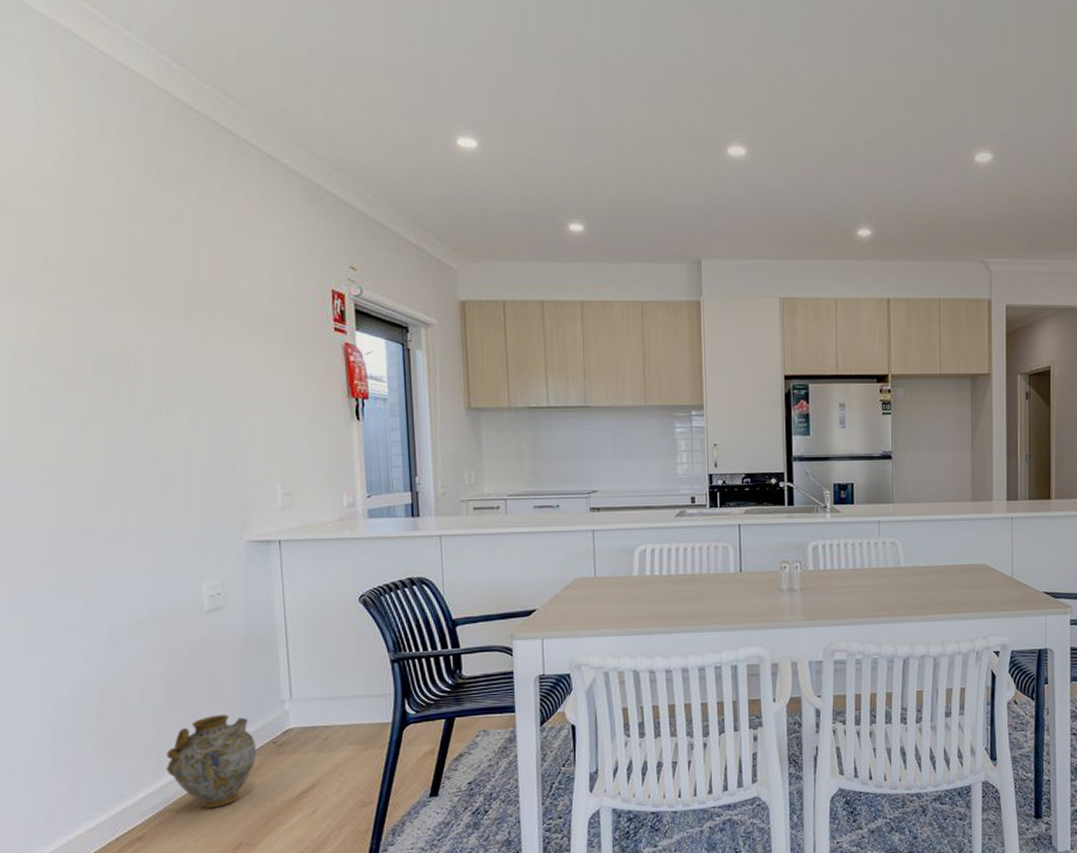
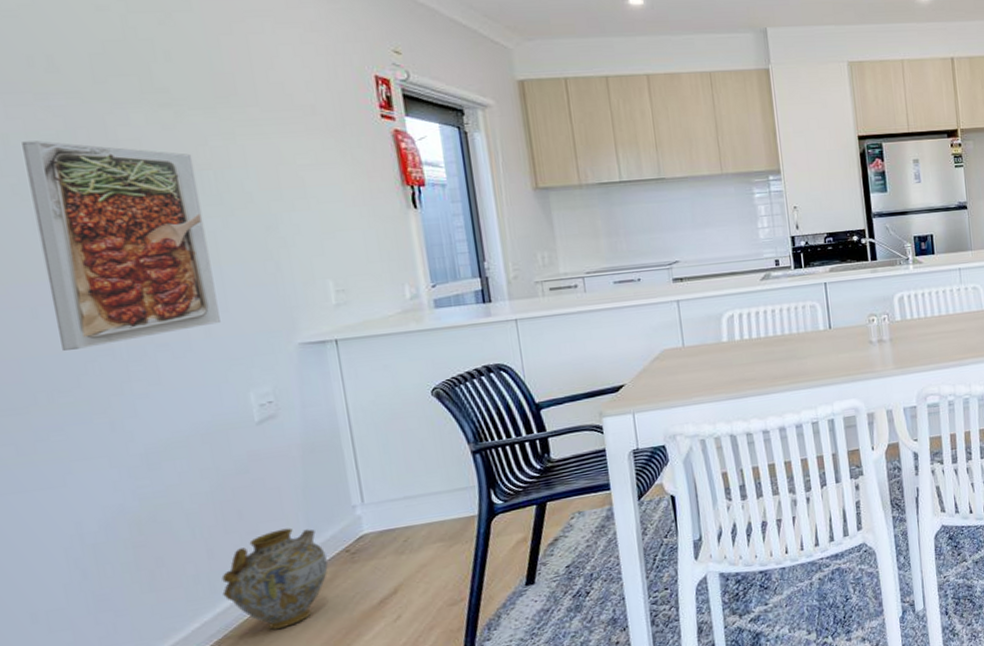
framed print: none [33,335,183,529] -> present [22,140,221,351]

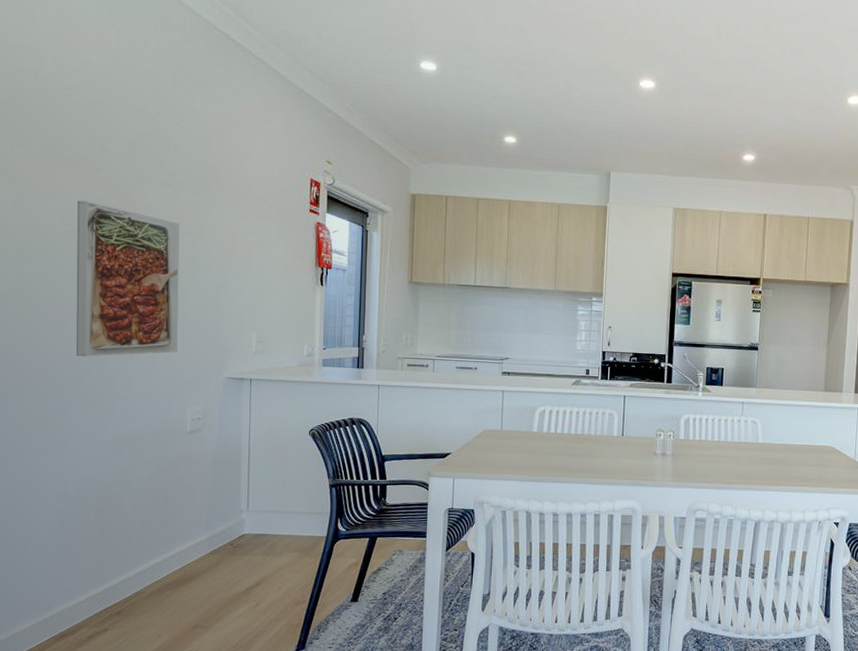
ceramic jug: present [221,528,328,630] -> none [144,517,216,594]

